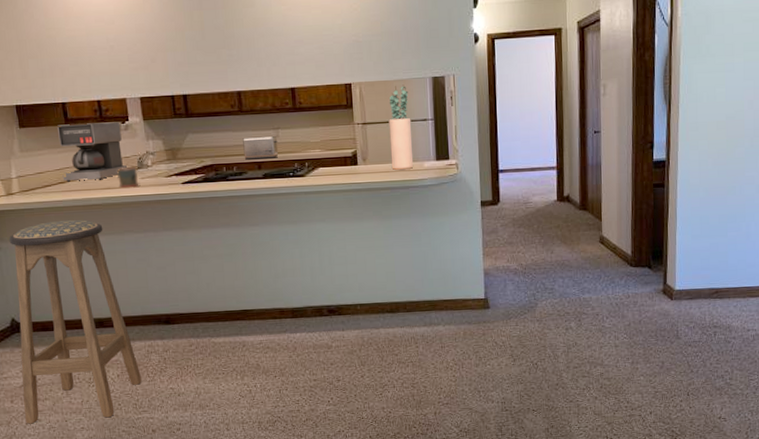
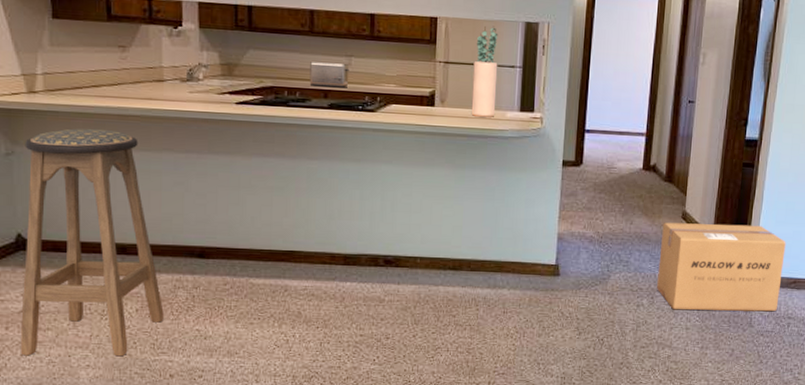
coffee maker: present [57,122,127,183] -> none [97,21,174,90]
mug: present [117,167,138,188] -> none [162,78,187,102]
box: none [582,241,704,330] -> present [657,222,786,312]

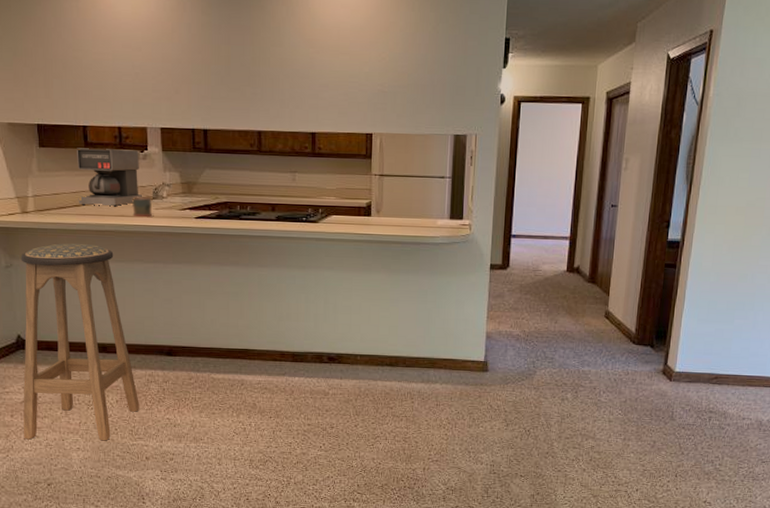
coffee maker: none [97,21,174,90] -> present [77,148,142,208]
mug: none [162,78,187,102] -> present [132,197,153,218]
toaster: present [309,61,350,88] -> none [259,177,294,202]
vase: present [471,26,498,117] -> none [404,139,429,225]
box: present [657,222,786,312] -> none [581,321,708,406]

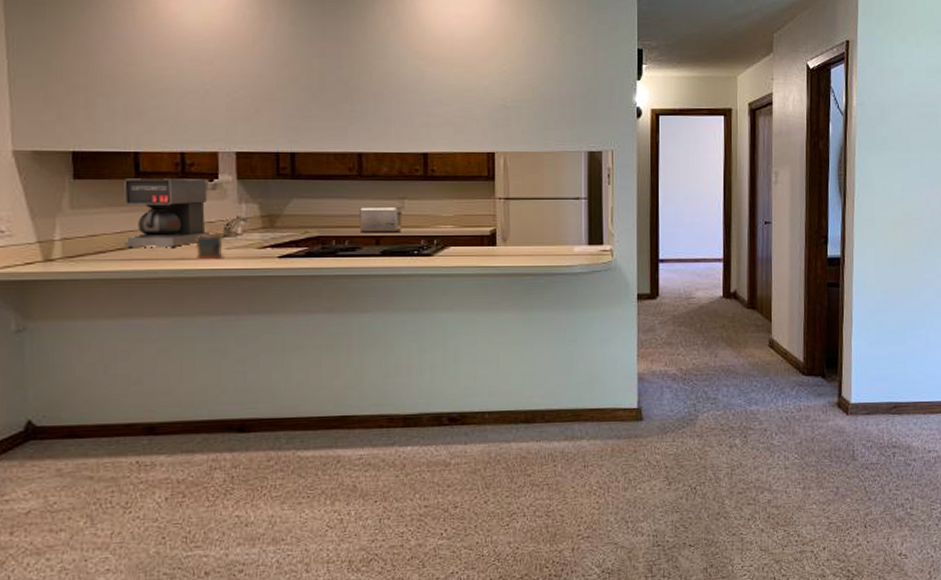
stool: present [20,243,139,441] -> none [26,295,198,565]
toaster: none [259,177,294,202] -> present [359,206,403,233]

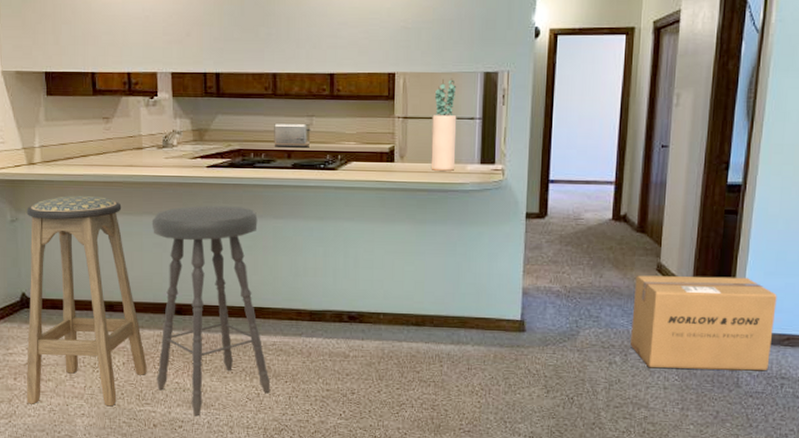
stool: none [26,295,198,565] -> present [26,195,147,407]
coffee maker: present [123,178,209,250] -> none [85,95,151,158]
mug: present [196,235,223,260] -> none [141,145,163,168]
music stool: none [207,300,357,555] -> present [151,205,271,415]
vase: none [536,157,562,253] -> present [431,78,457,171]
box: none [749,348,882,448] -> present [630,275,777,371]

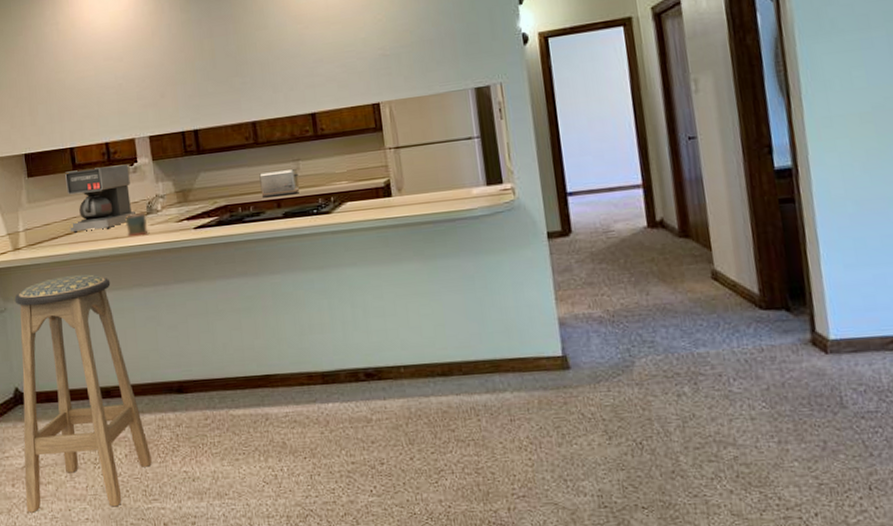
coffee maker: none [85,95,151,158] -> present [65,164,135,234]
mug: none [141,145,163,168] -> present [125,213,147,236]
music stool: present [151,205,271,415] -> none [142,266,288,508]
vase: present [431,78,457,171] -> none [425,99,460,200]
box: present [630,275,777,371] -> none [688,273,876,396]

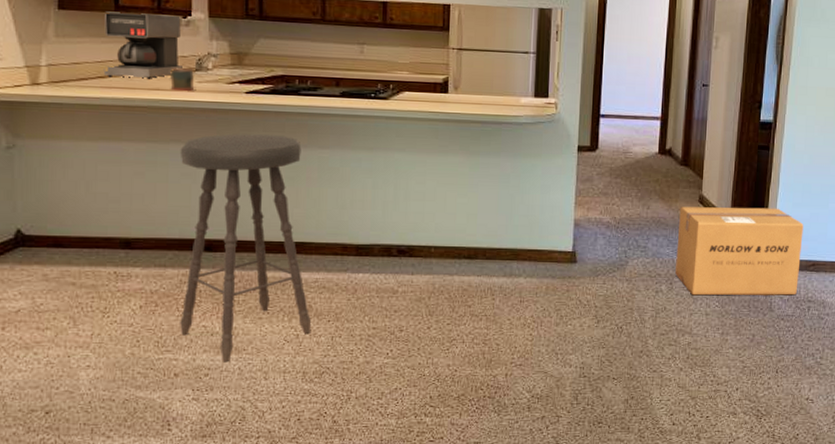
stool: present [14,274,152,513] -> none [16,120,169,357]
music stool: none [142,266,288,508] -> present [180,133,312,361]
toaster: present [259,168,300,198] -> none [321,49,362,76]
box: none [688,273,876,396] -> present [675,206,804,296]

